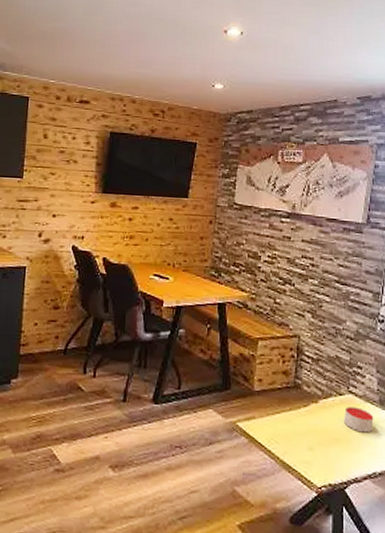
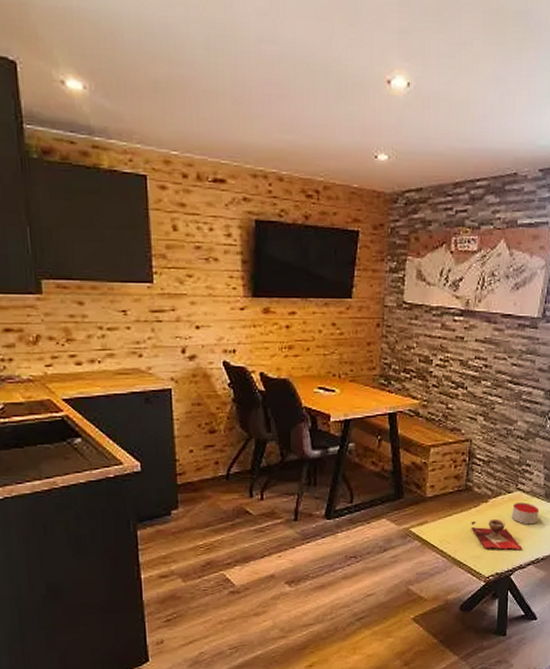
decorative bowl: none [300,421,357,459] -> present [471,518,523,550]

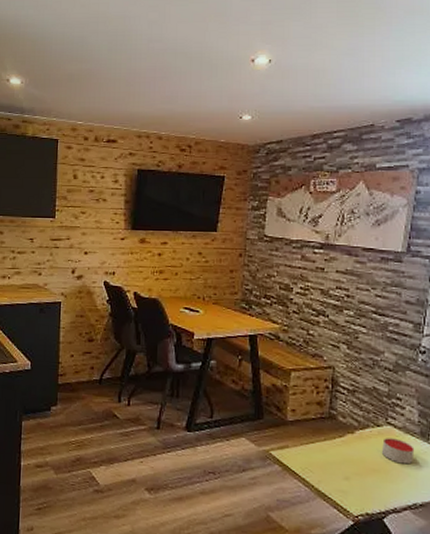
decorative bowl: present [471,518,523,550] -> none [336,451,396,490]

